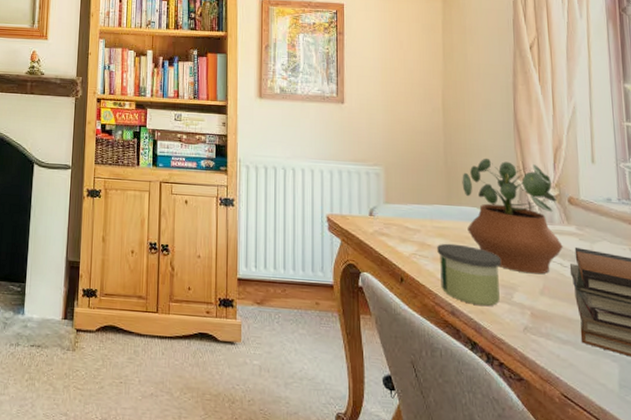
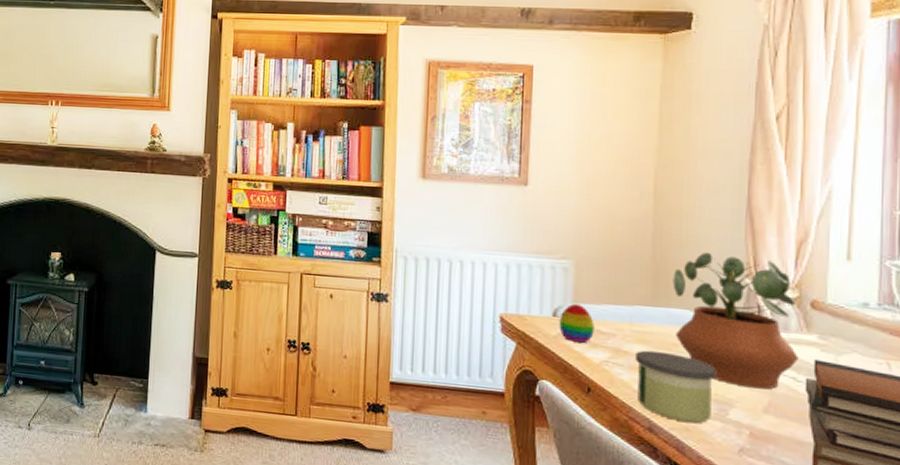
decorative egg: none [375,204,403,238] -> present [559,303,594,343]

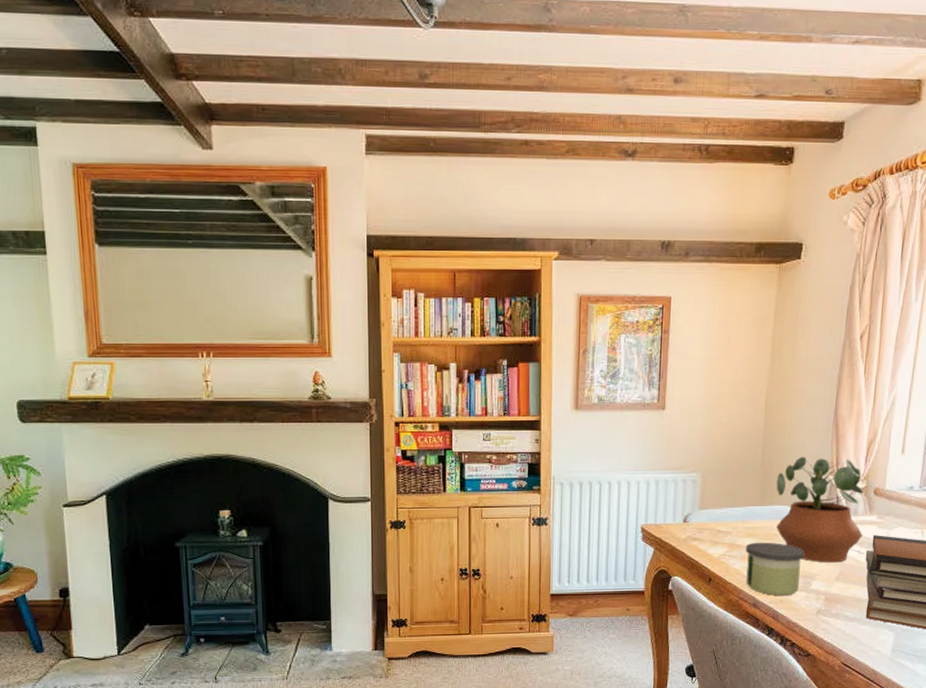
decorative egg: present [559,303,594,343] -> none [688,509,716,542]

